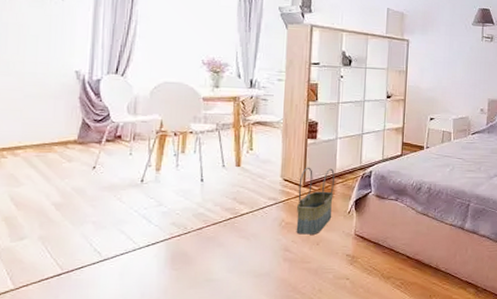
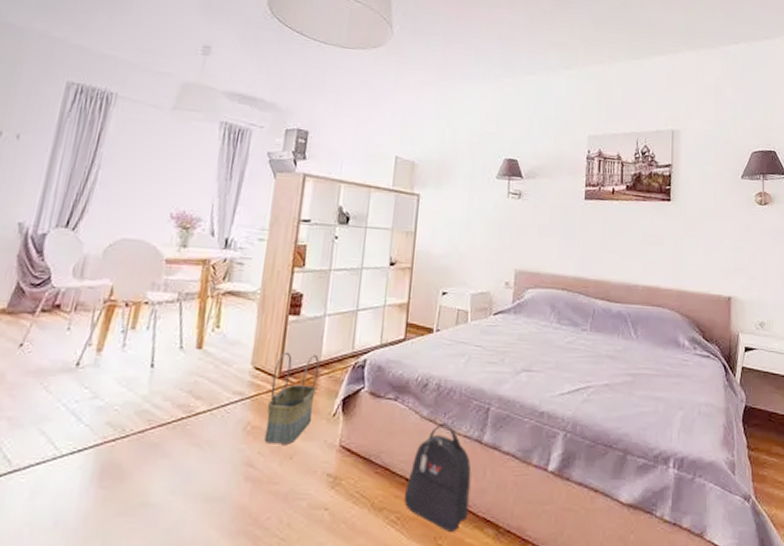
backpack: none [405,215,457,291] -> present [403,422,472,532]

